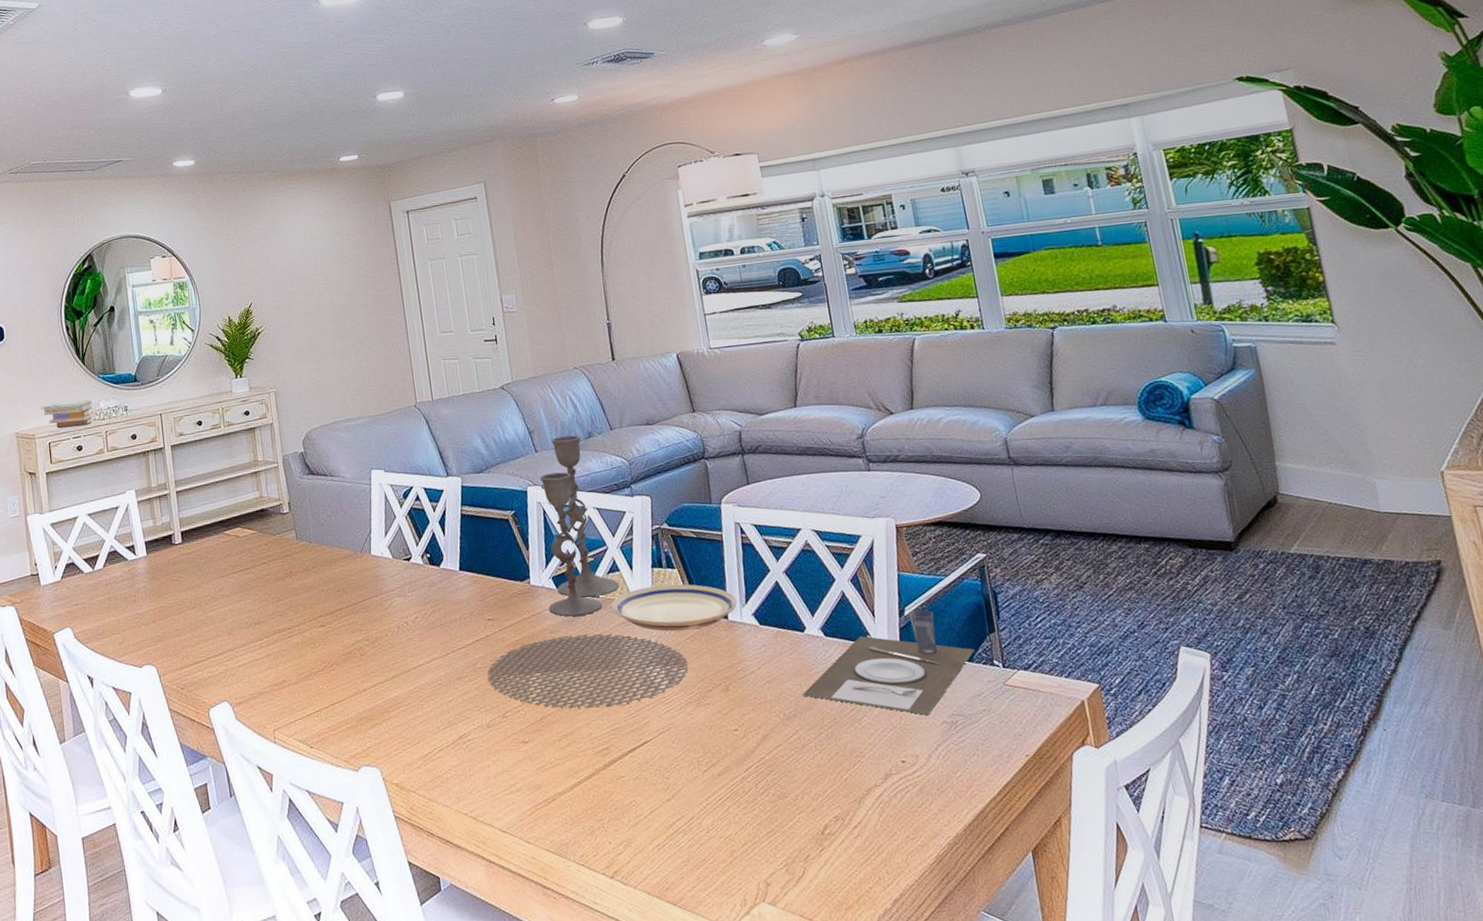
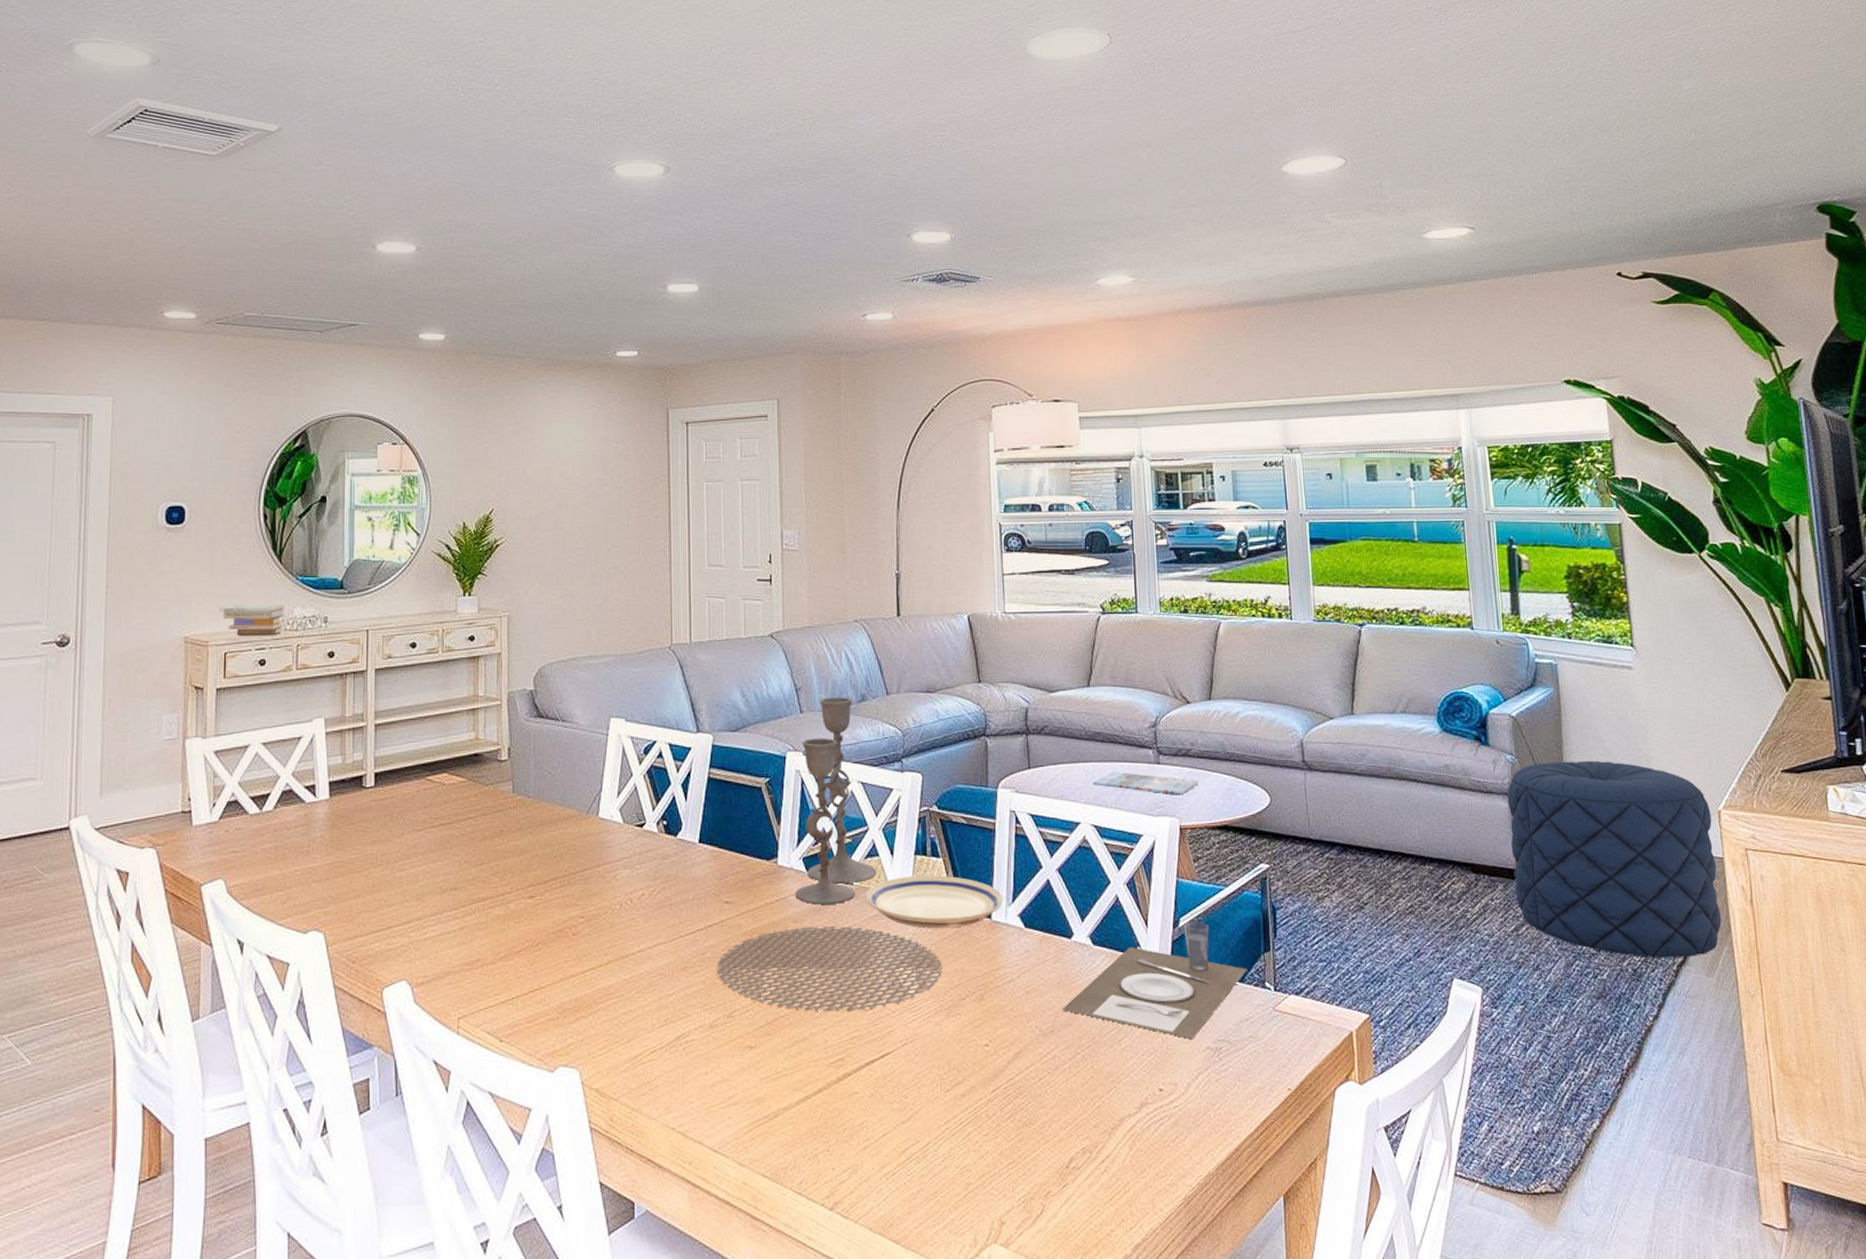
magazine: none [809,480,909,498] -> present [1093,771,1198,795]
pouf: none [1217,433,1455,616] -> present [1507,760,1722,958]

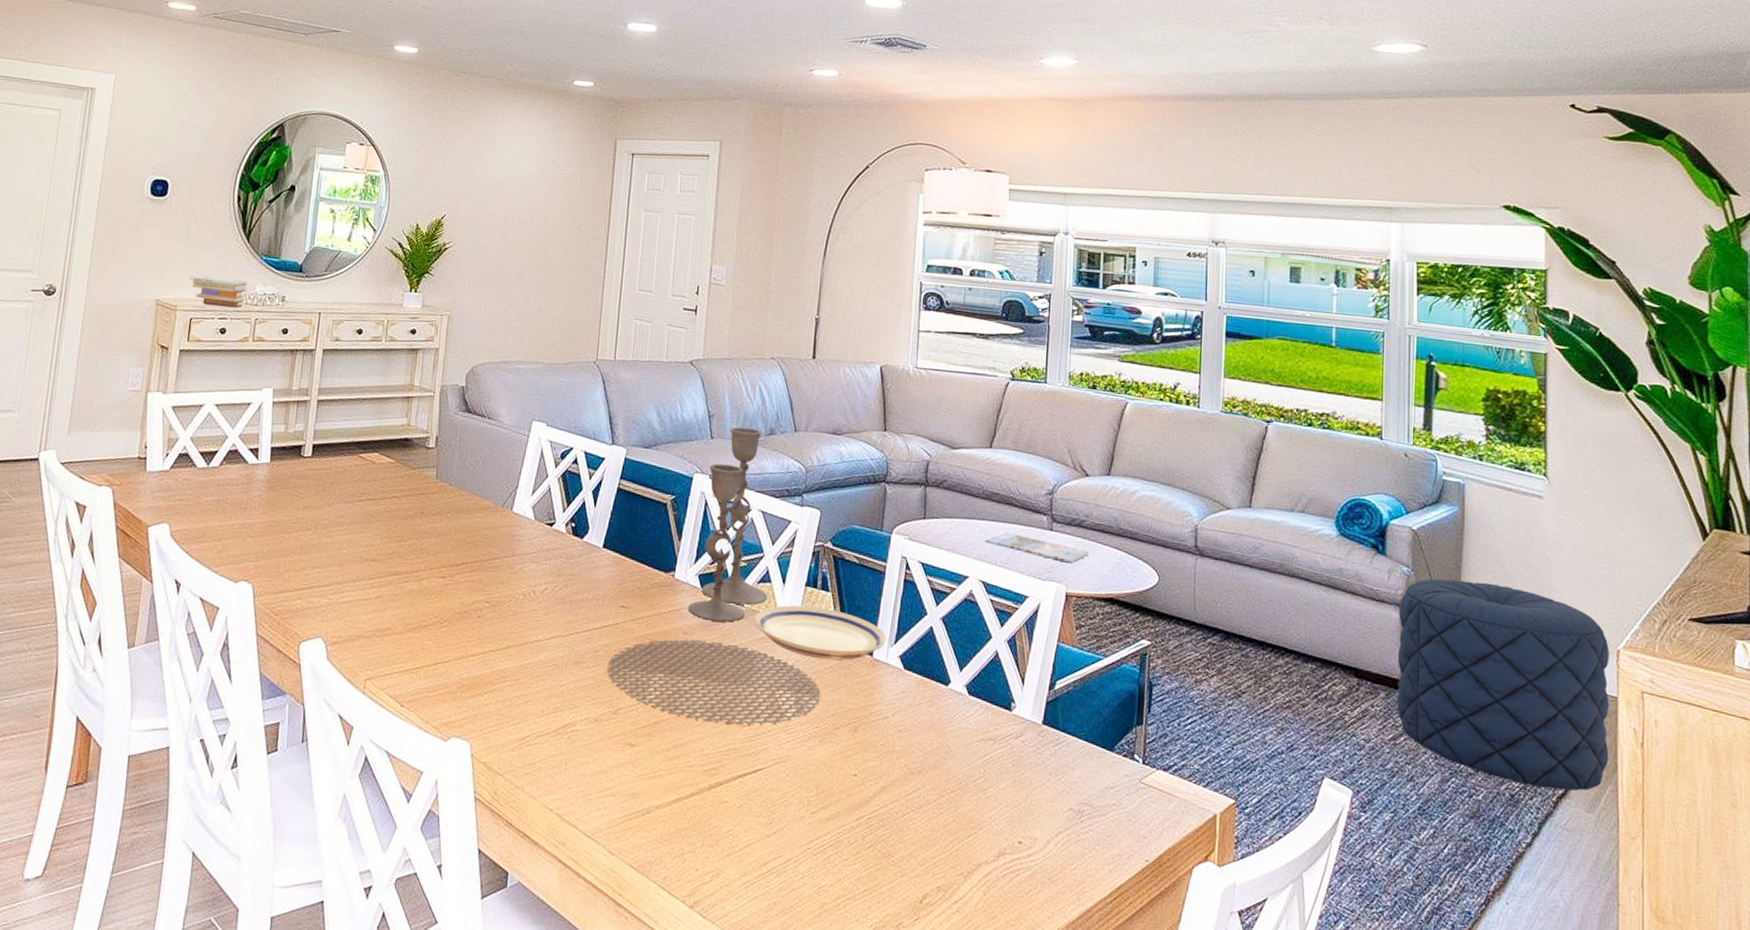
place setting: present [1062,921,1247,1039] -> none [932,685,1118,798]

